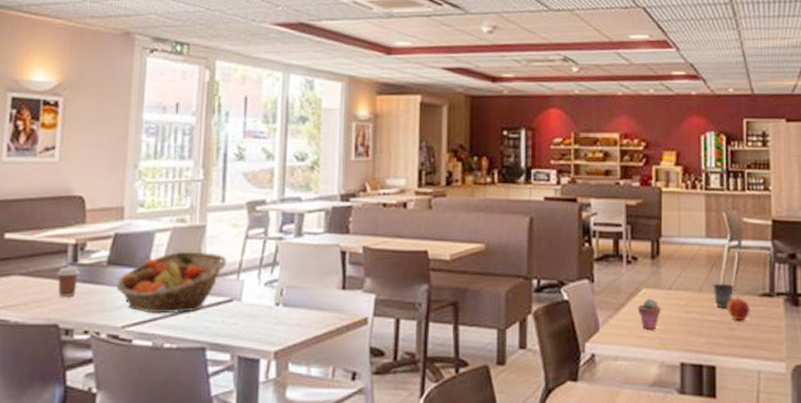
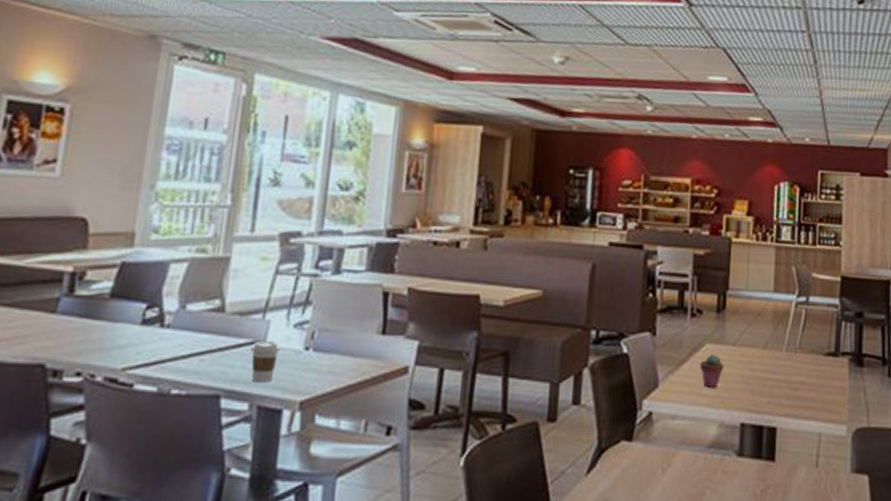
coffee cup: present [57,266,80,297] -> none [47,298,76,333]
fruit basket: present [116,251,227,314] -> none [118,285,252,356]
coffee cup: none [229,298,254,336] -> present [251,340,280,383]
mug: present [713,283,734,309] -> none [777,340,799,368]
apple: present [727,295,750,321] -> none [791,353,815,381]

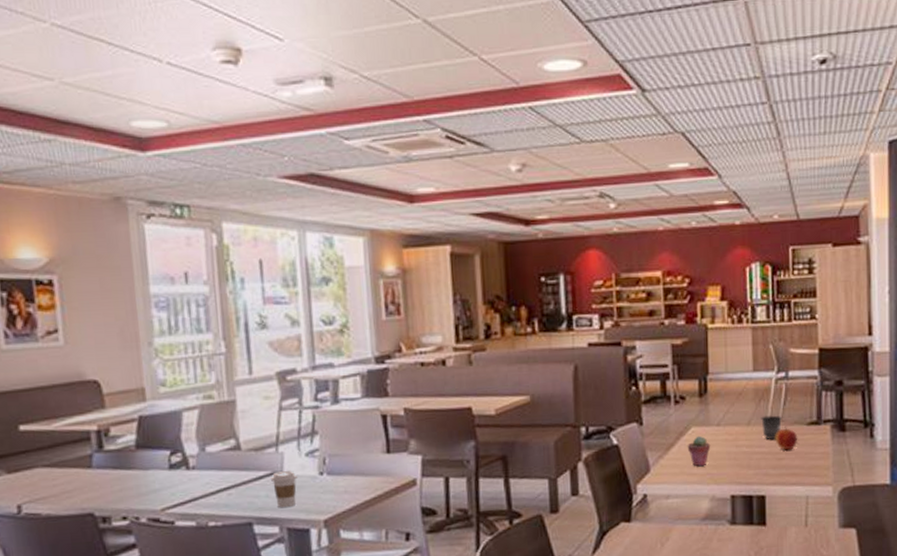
mug: none [777,340,799,368] -> present [761,415,782,440]
apple: none [791,353,815,381] -> present [775,425,798,451]

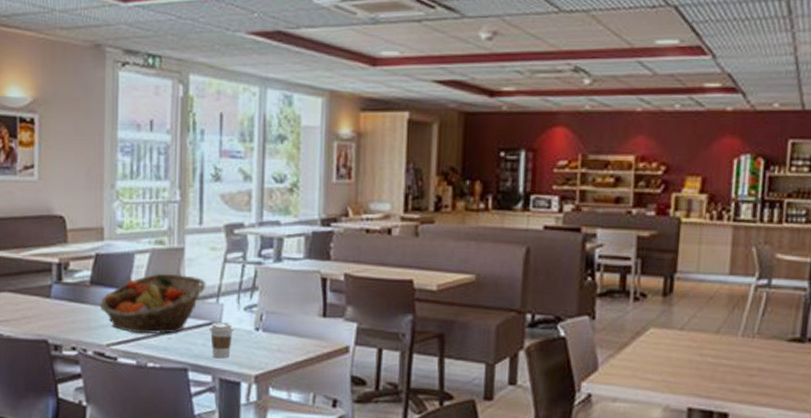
fruit basket: none [148,427,263,494] -> present [99,273,206,335]
potted succulent: present [687,435,711,467] -> none [643,338,670,372]
mug: present [761,415,782,440] -> none [732,325,758,354]
apple: present [775,425,798,451] -> none [747,339,775,367]

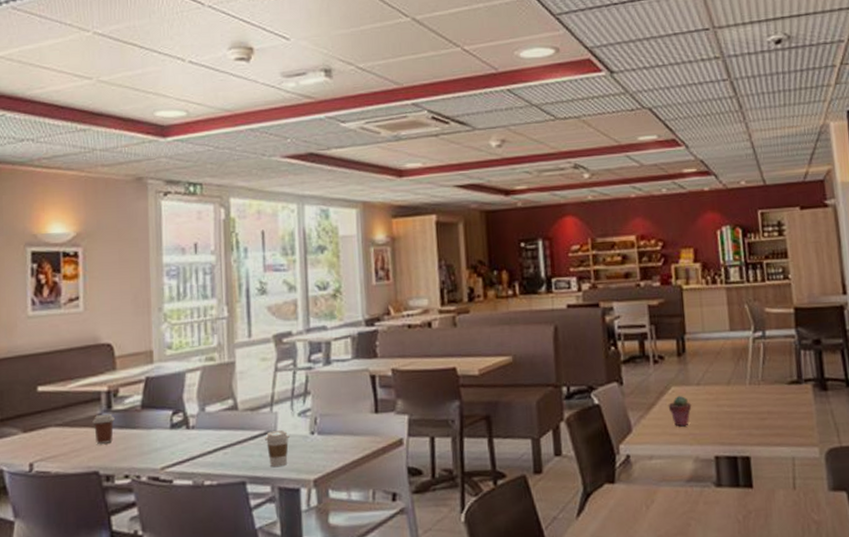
coffee cup: none [43,285,64,314] -> present [92,413,115,444]
fruit basket: present [99,273,206,335] -> none [151,387,259,453]
potted succulent: none [643,338,670,372] -> present [668,395,692,427]

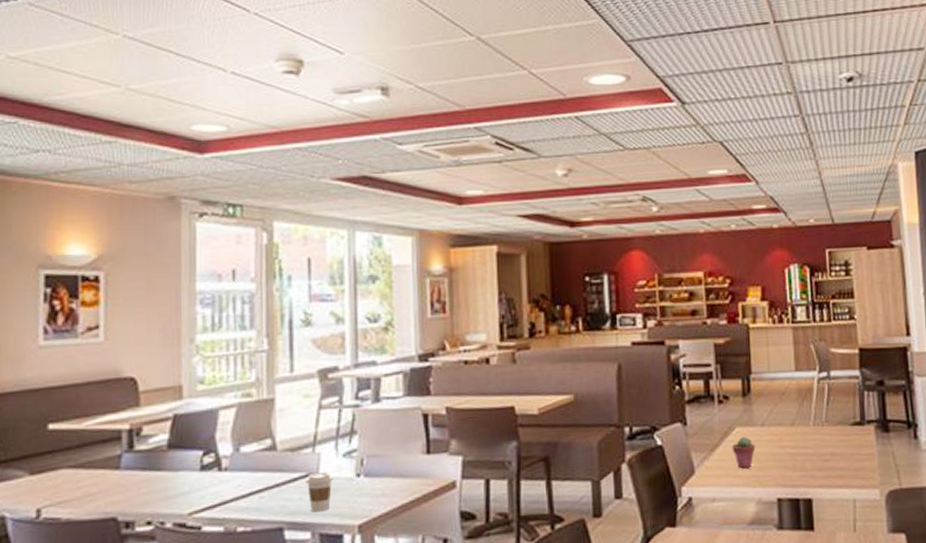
coffee cup: present [92,413,115,444] -> none [111,454,137,488]

